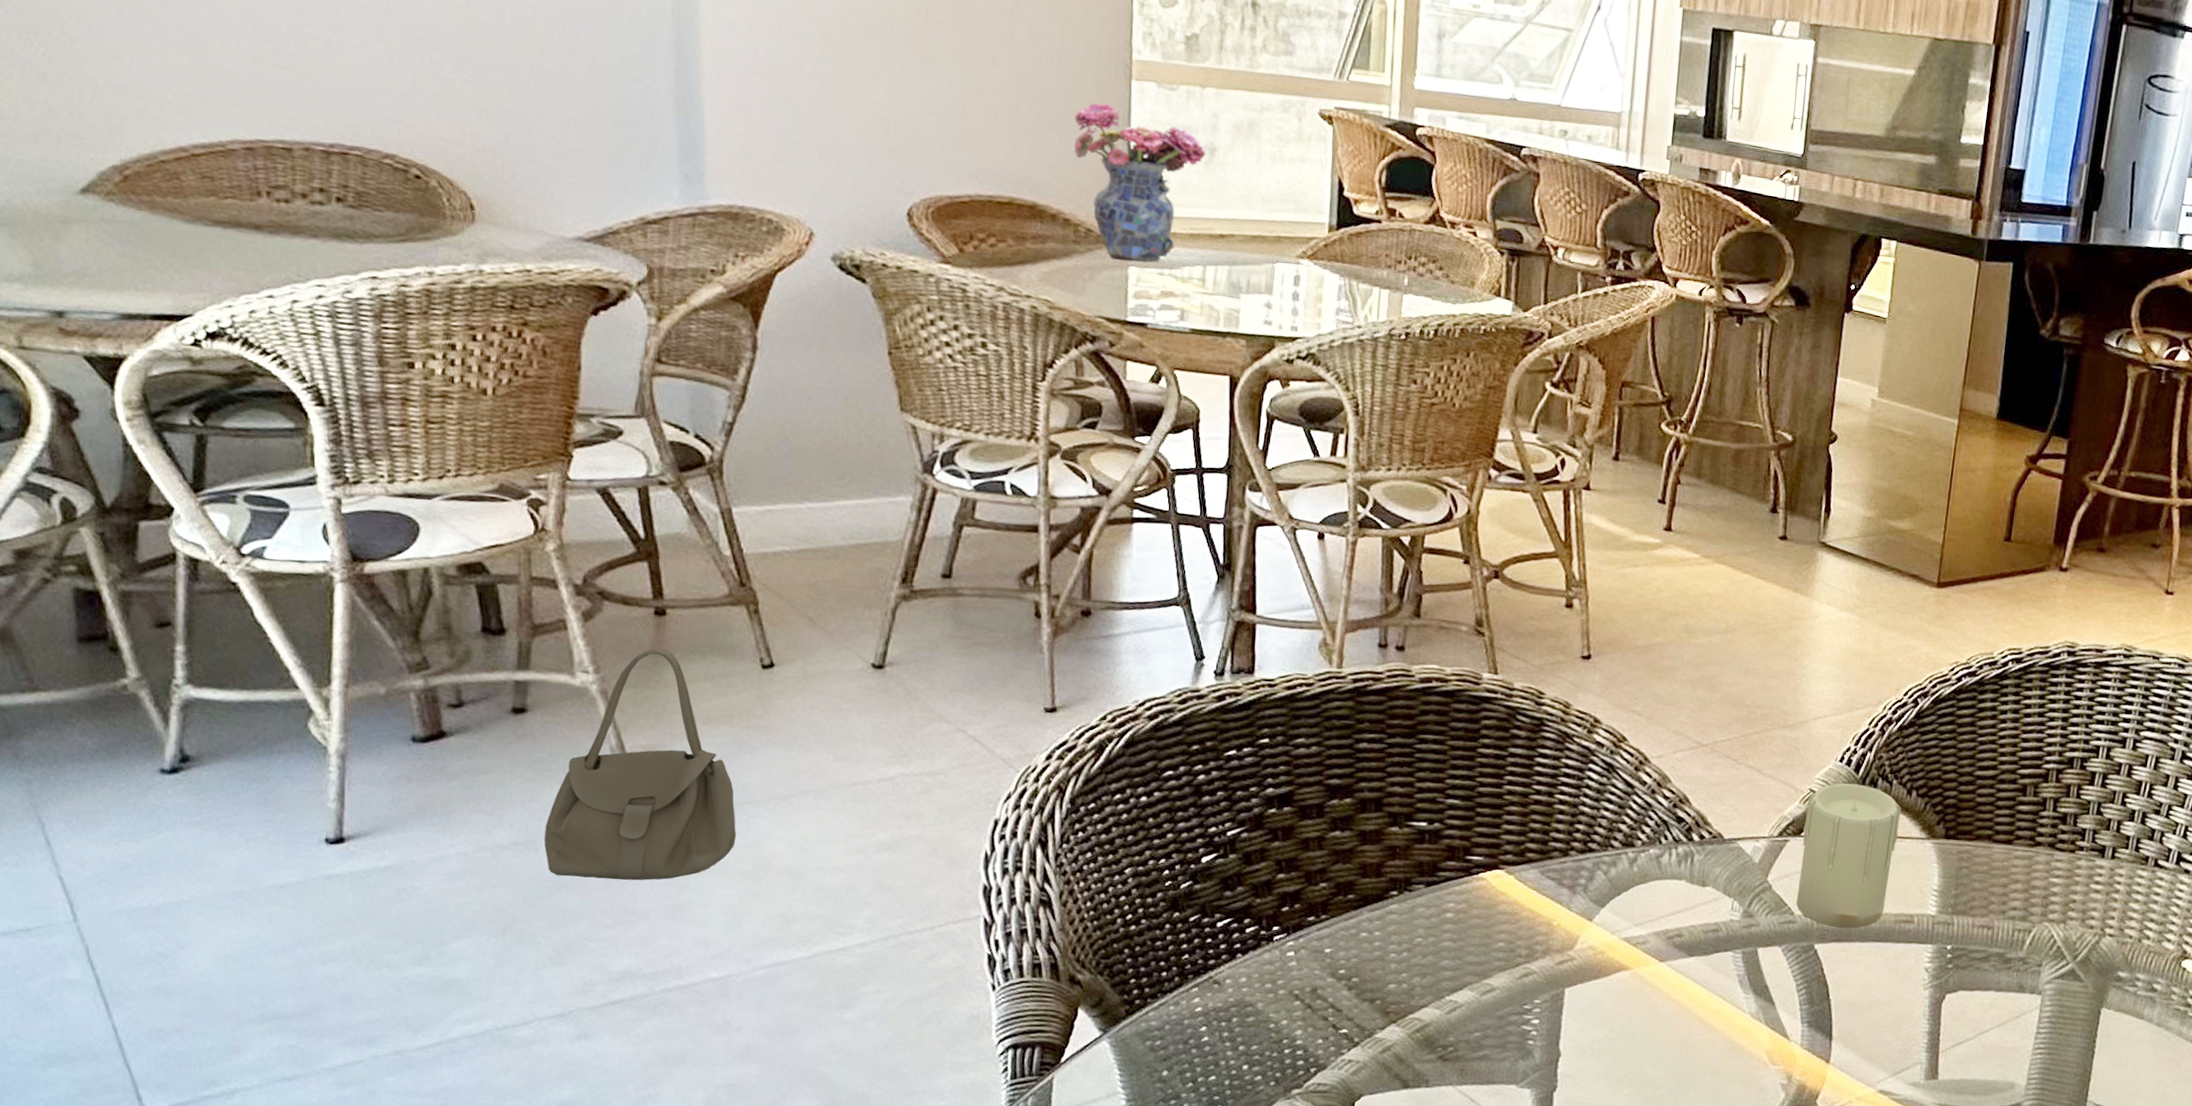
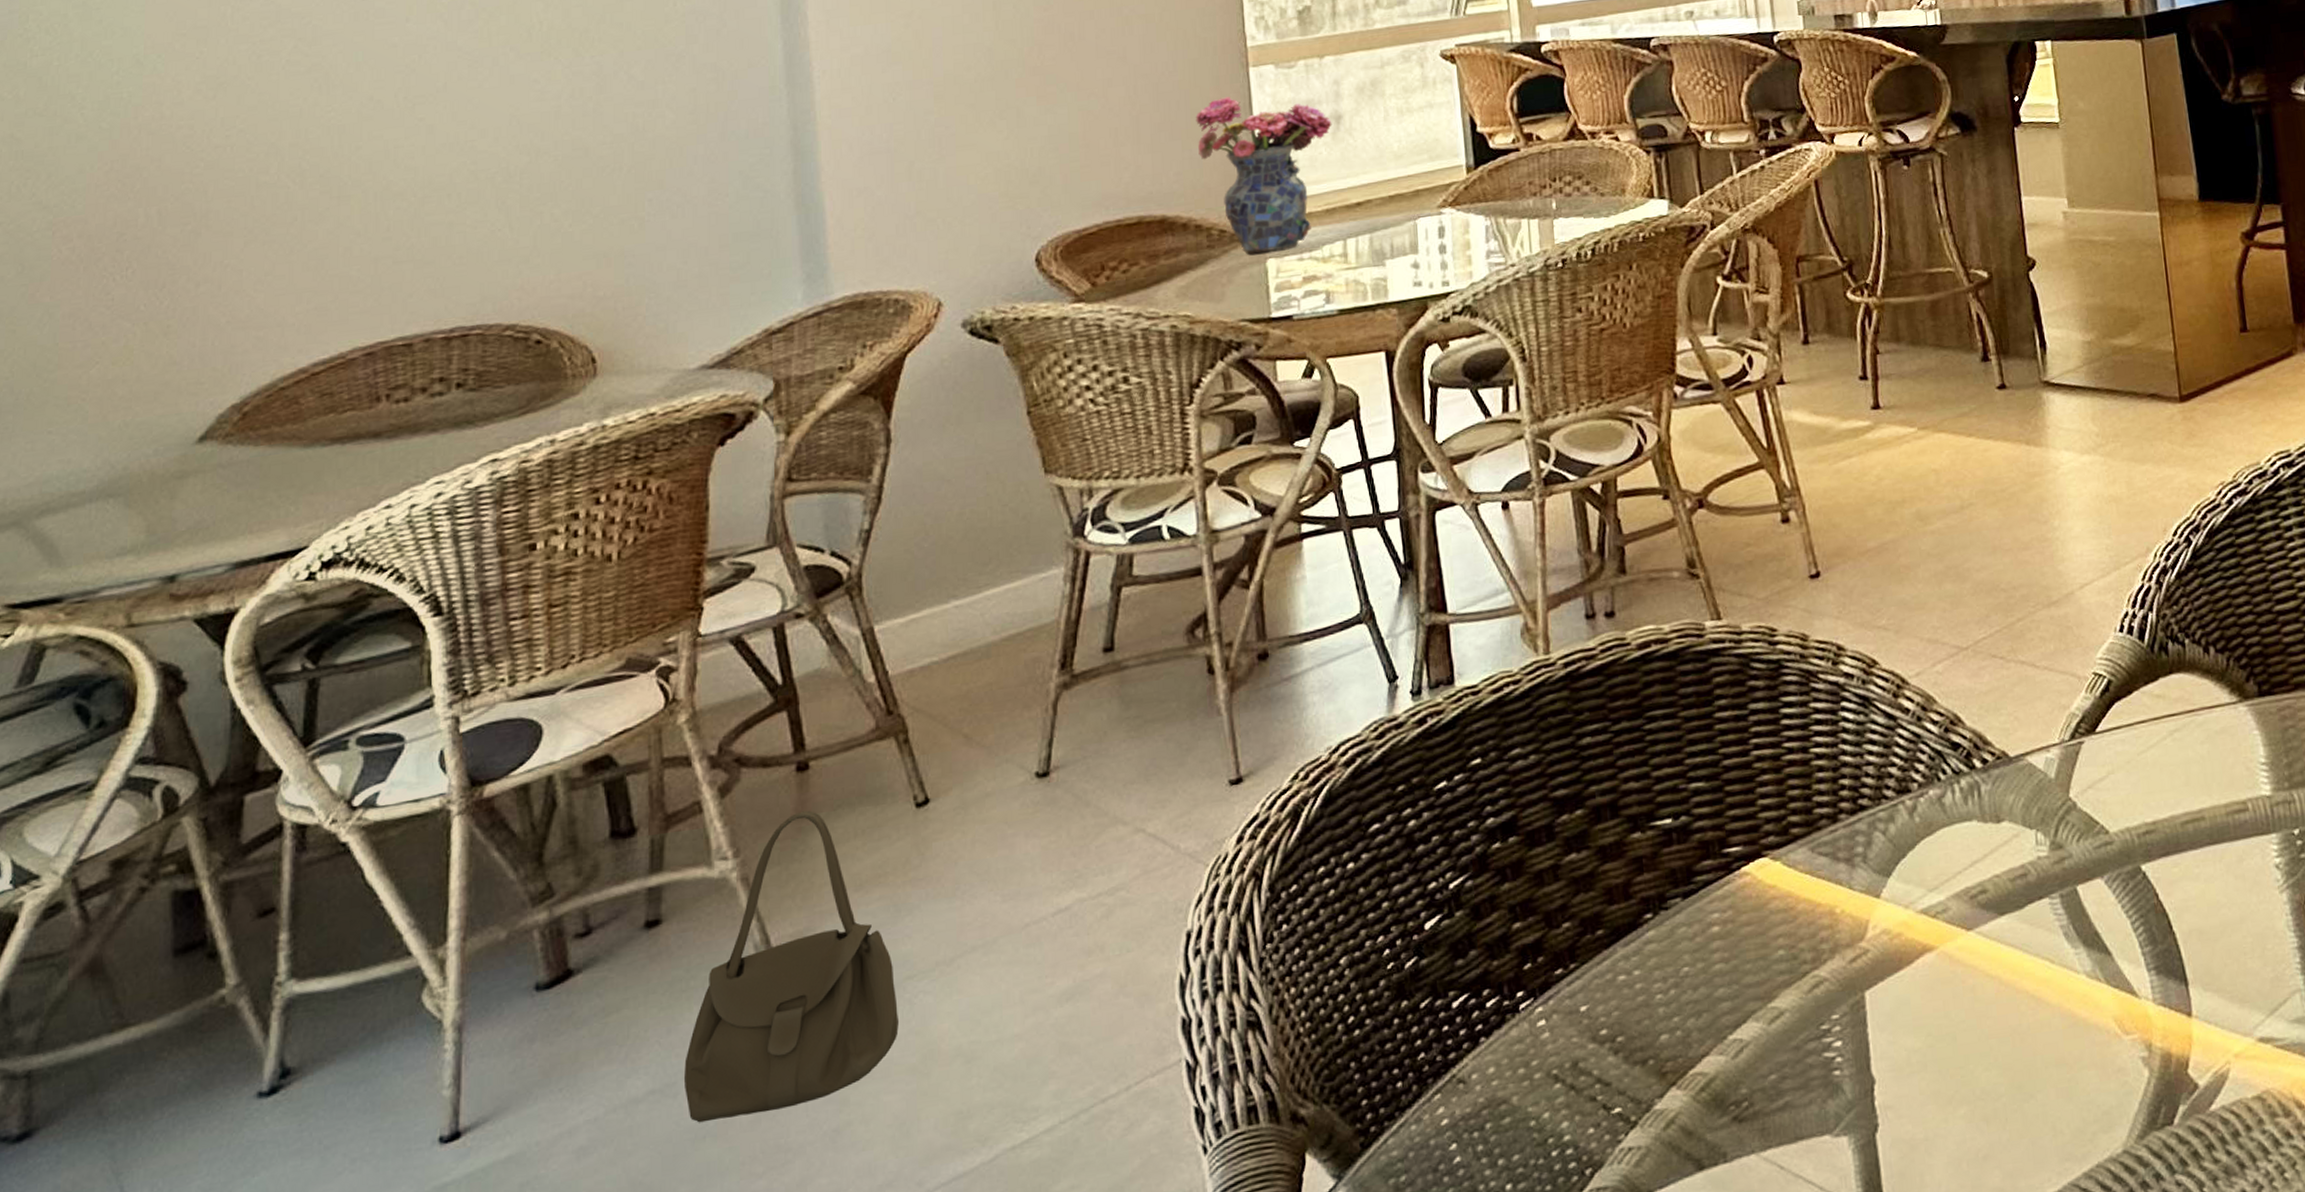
candle: present [1796,783,1901,929] -> none [2094,653,2211,839]

